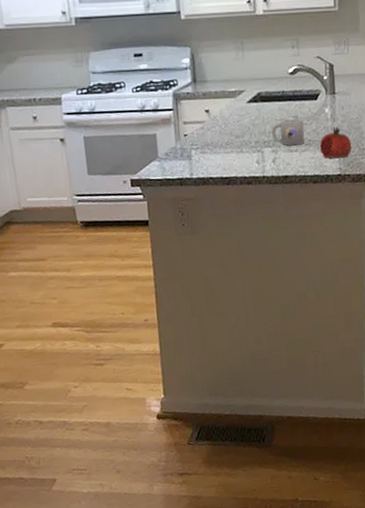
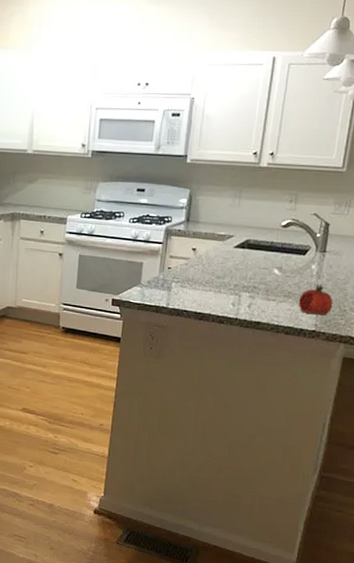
mug: present [271,118,305,146] -> none [252,268,287,295]

